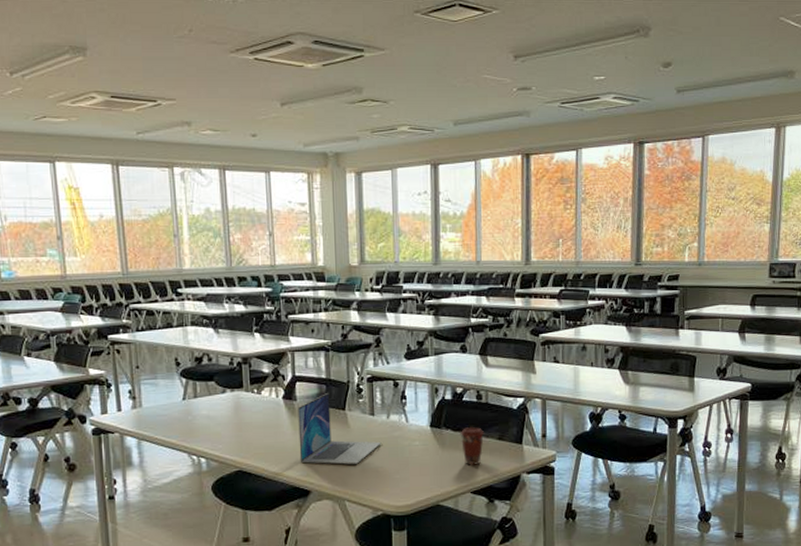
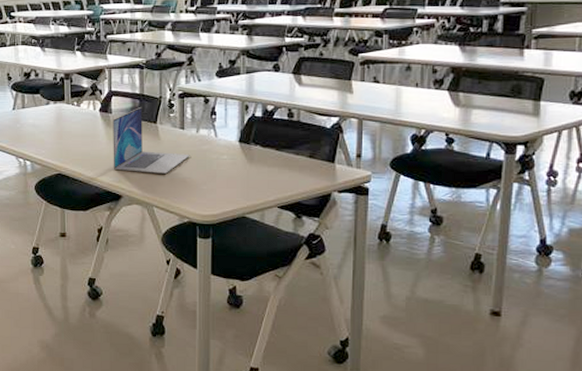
coffee cup: present [460,426,485,465] -> none [269,143,295,181]

